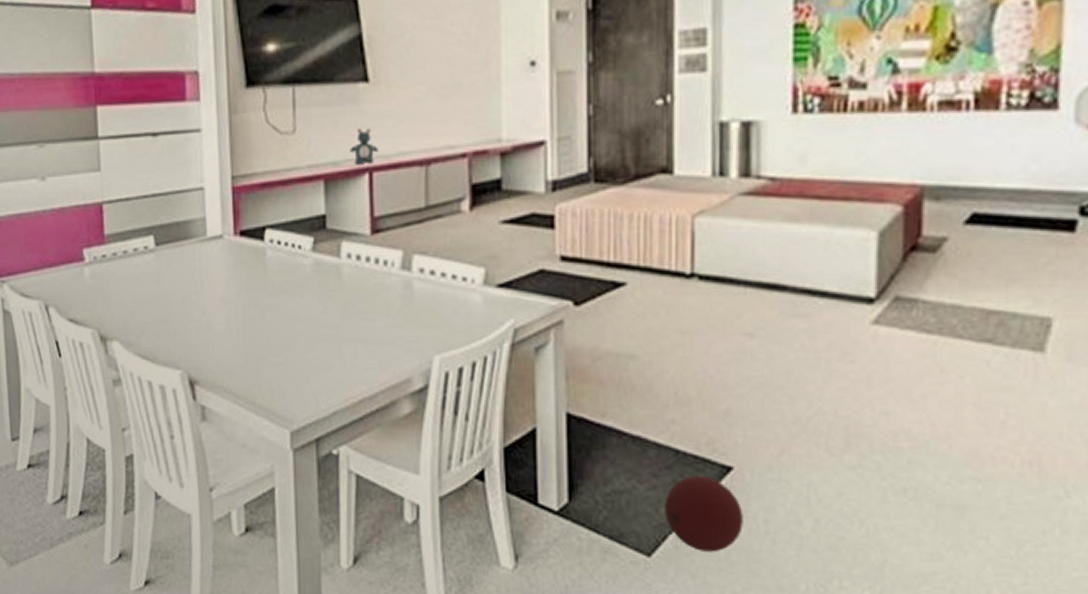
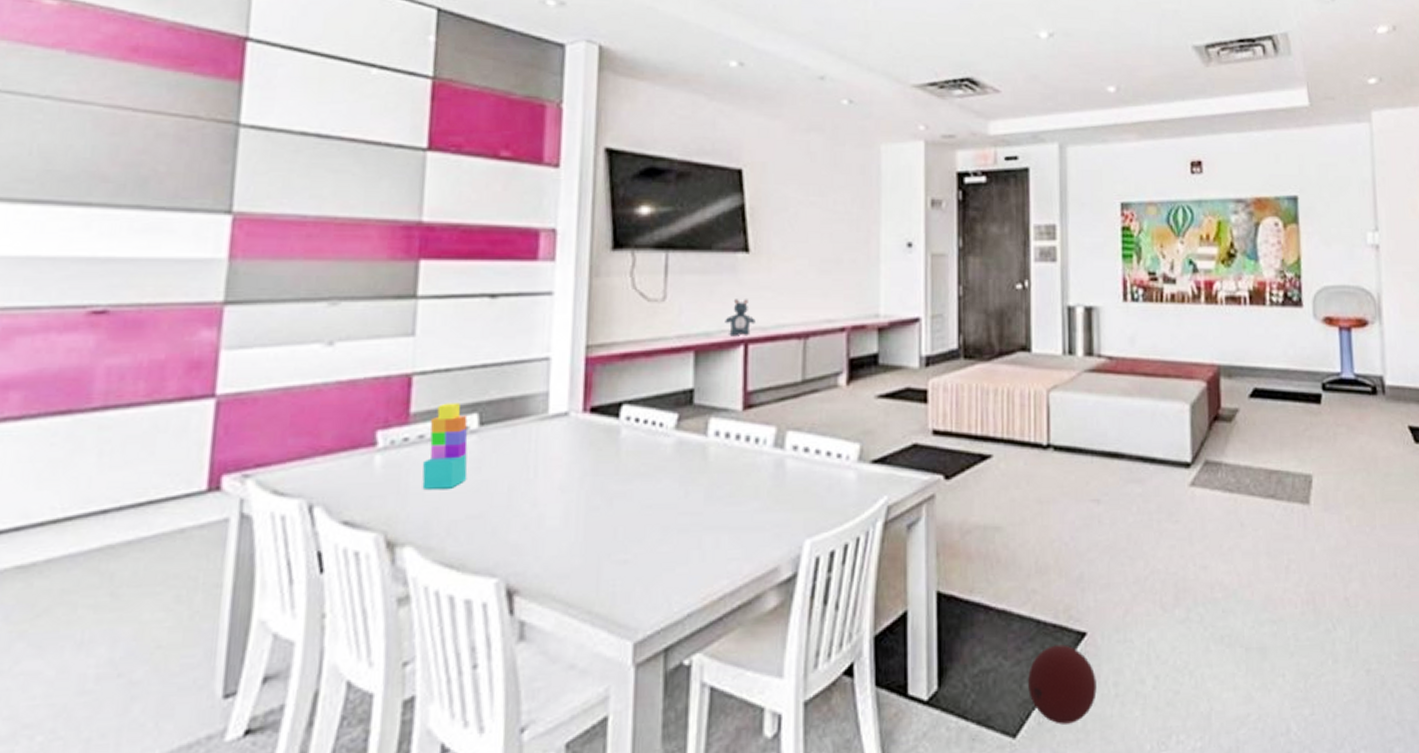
toy blocks: none [117,226,151,297] -> present [422,403,468,489]

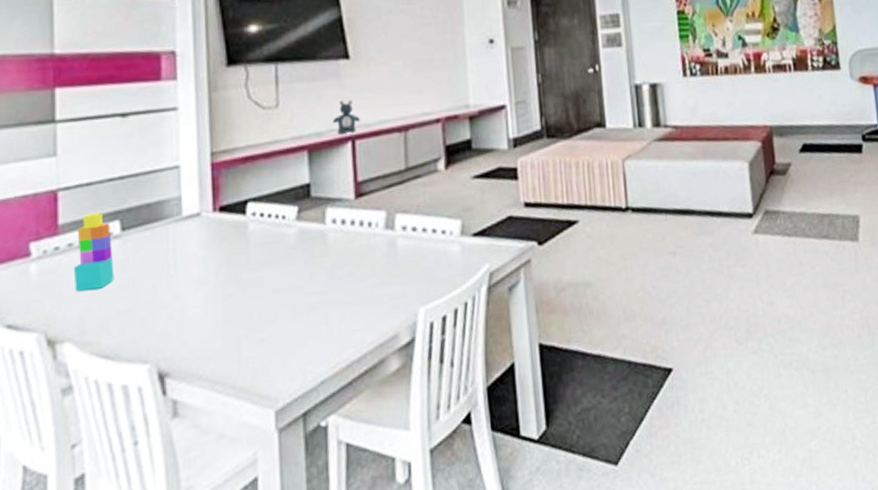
ball: present [1028,644,1097,724] -> none [624,380,685,450]

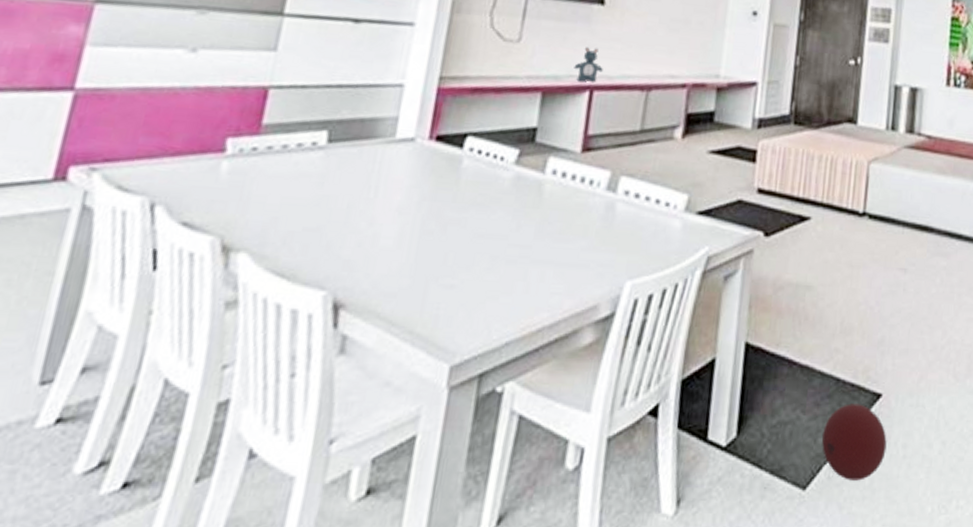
toy blocks: present [73,212,115,291] -> none [264,117,317,200]
ball: none [624,380,685,450] -> present [822,403,887,481]

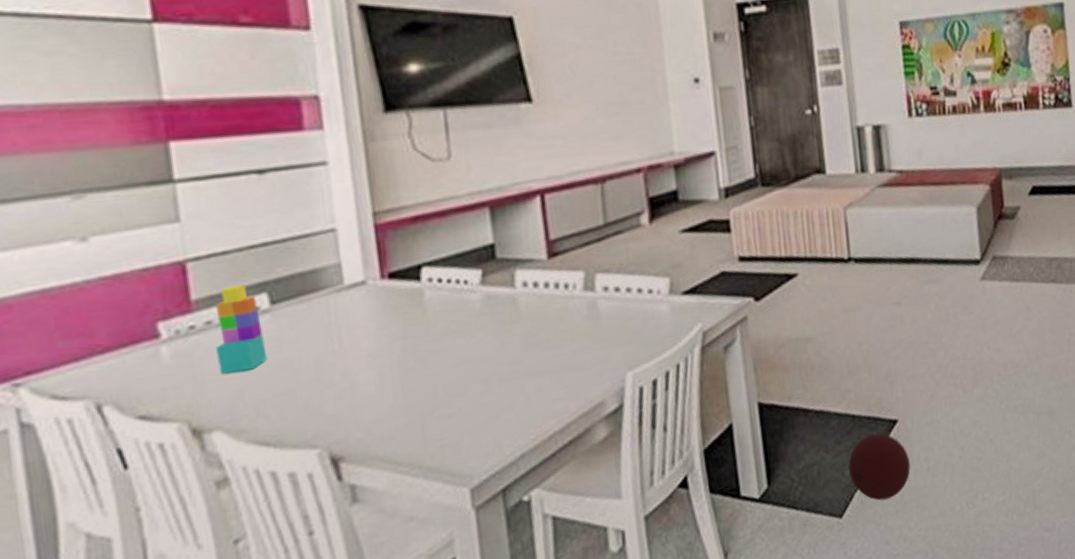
toy blocks: none [264,117,317,200] -> present [215,284,268,374]
stuffed animal: present [574,47,603,83] -> none [516,149,549,188]

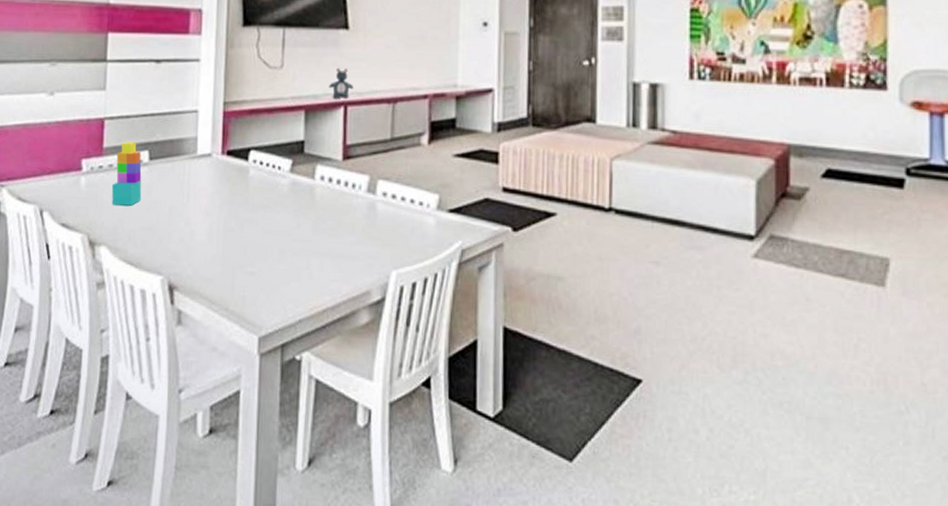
stuffed animal: none [516,149,549,188] -> present [329,68,353,100]
ball: present [848,432,911,501] -> none [585,387,651,458]

